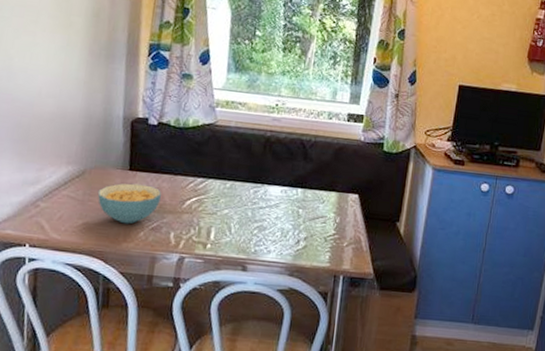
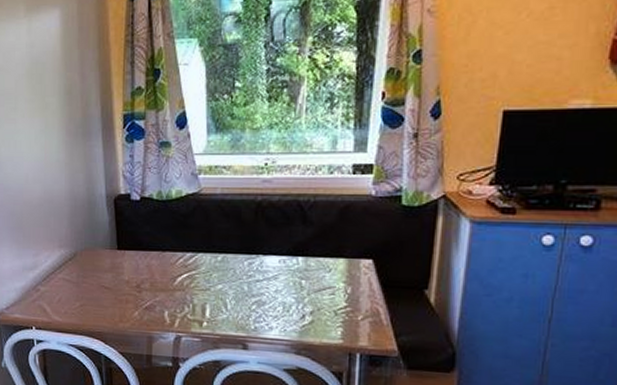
cereal bowl: present [97,183,162,224] -> none [90,263,152,304]

